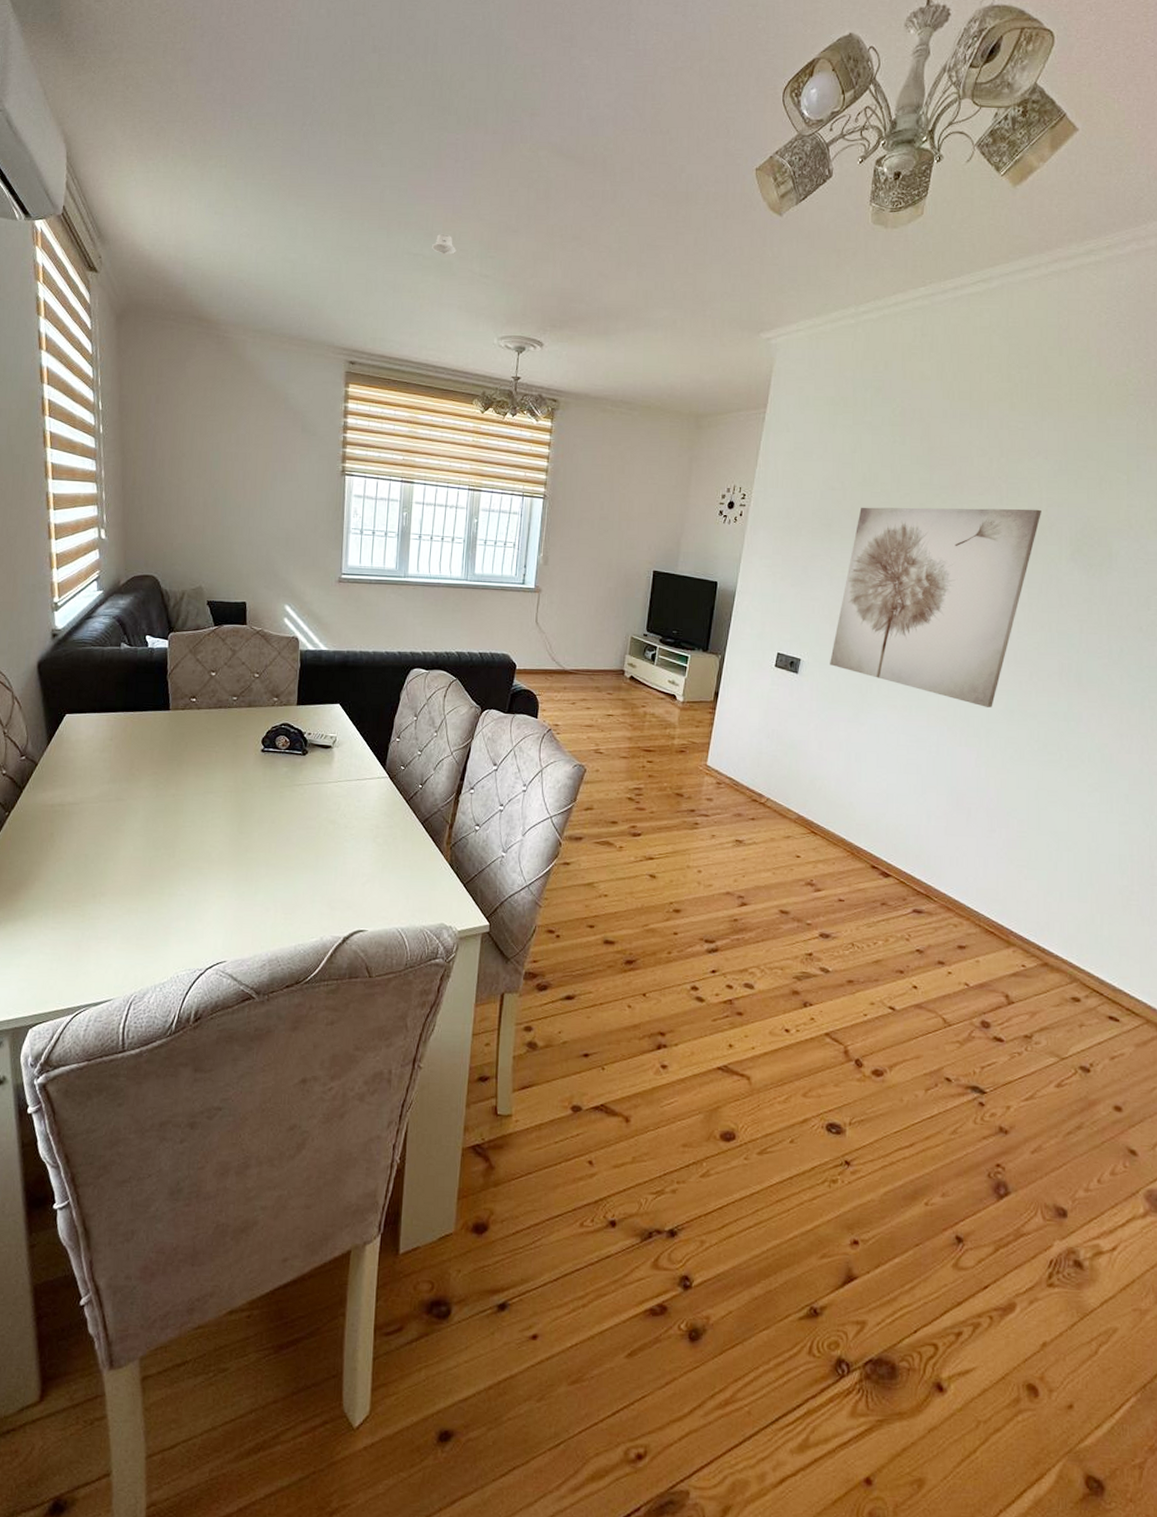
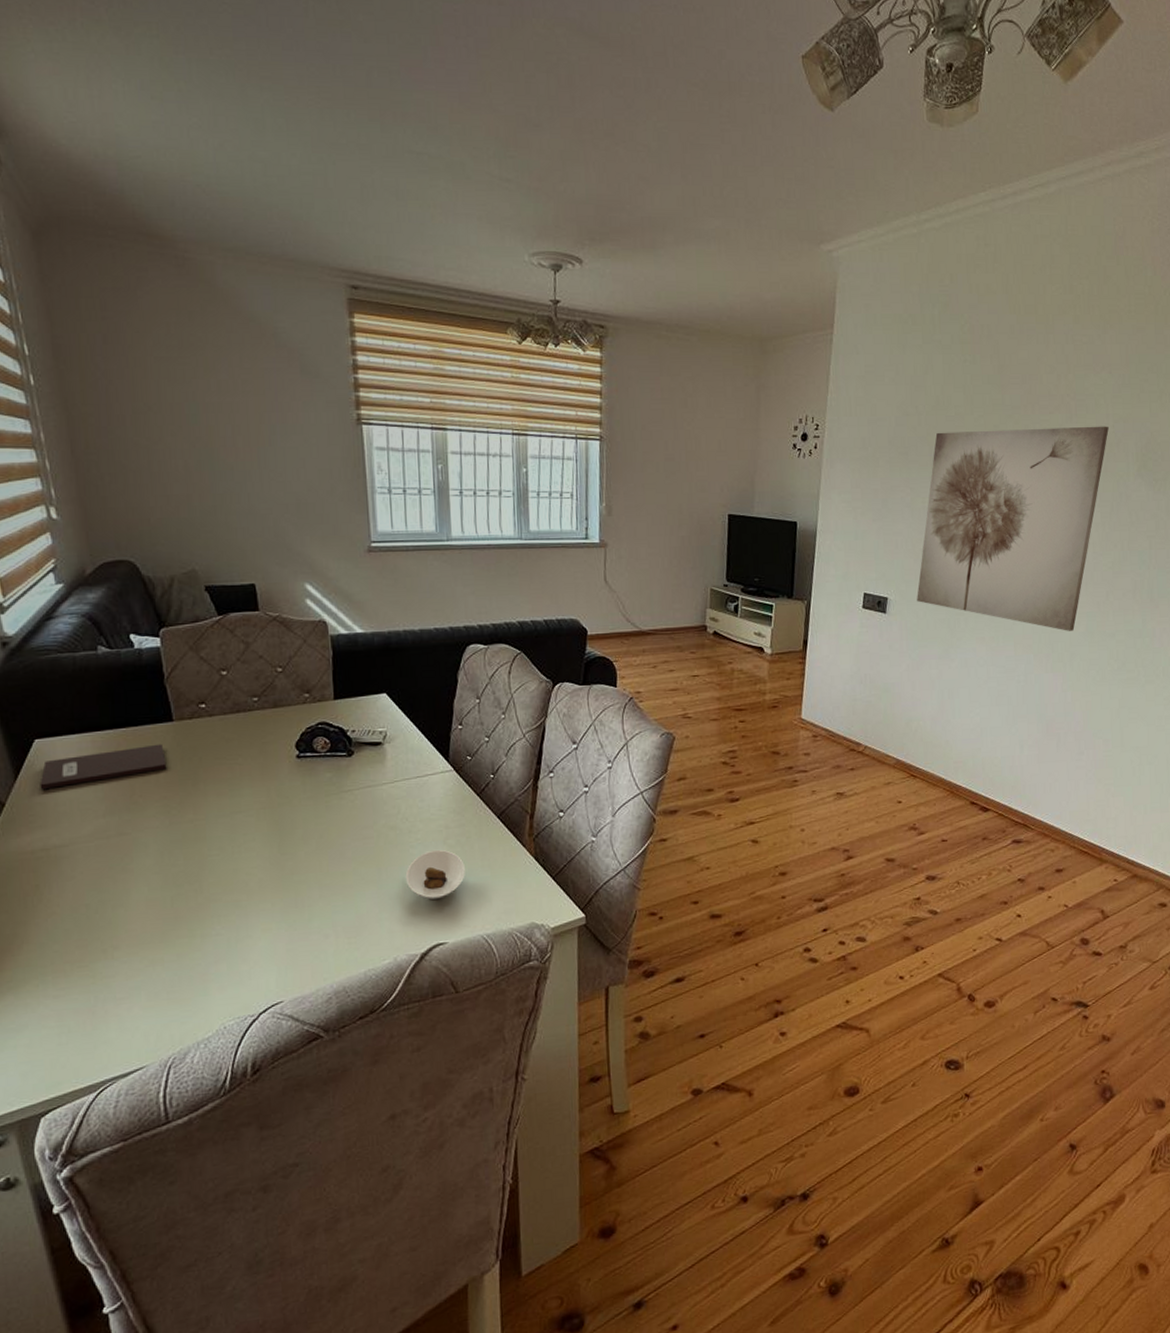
notebook: none [64,728,161,756] -> present [40,743,167,790]
saucer: none [338,845,389,890] -> present [405,849,465,900]
recessed light: present [431,233,456,255] -> none [437,127,469,154]

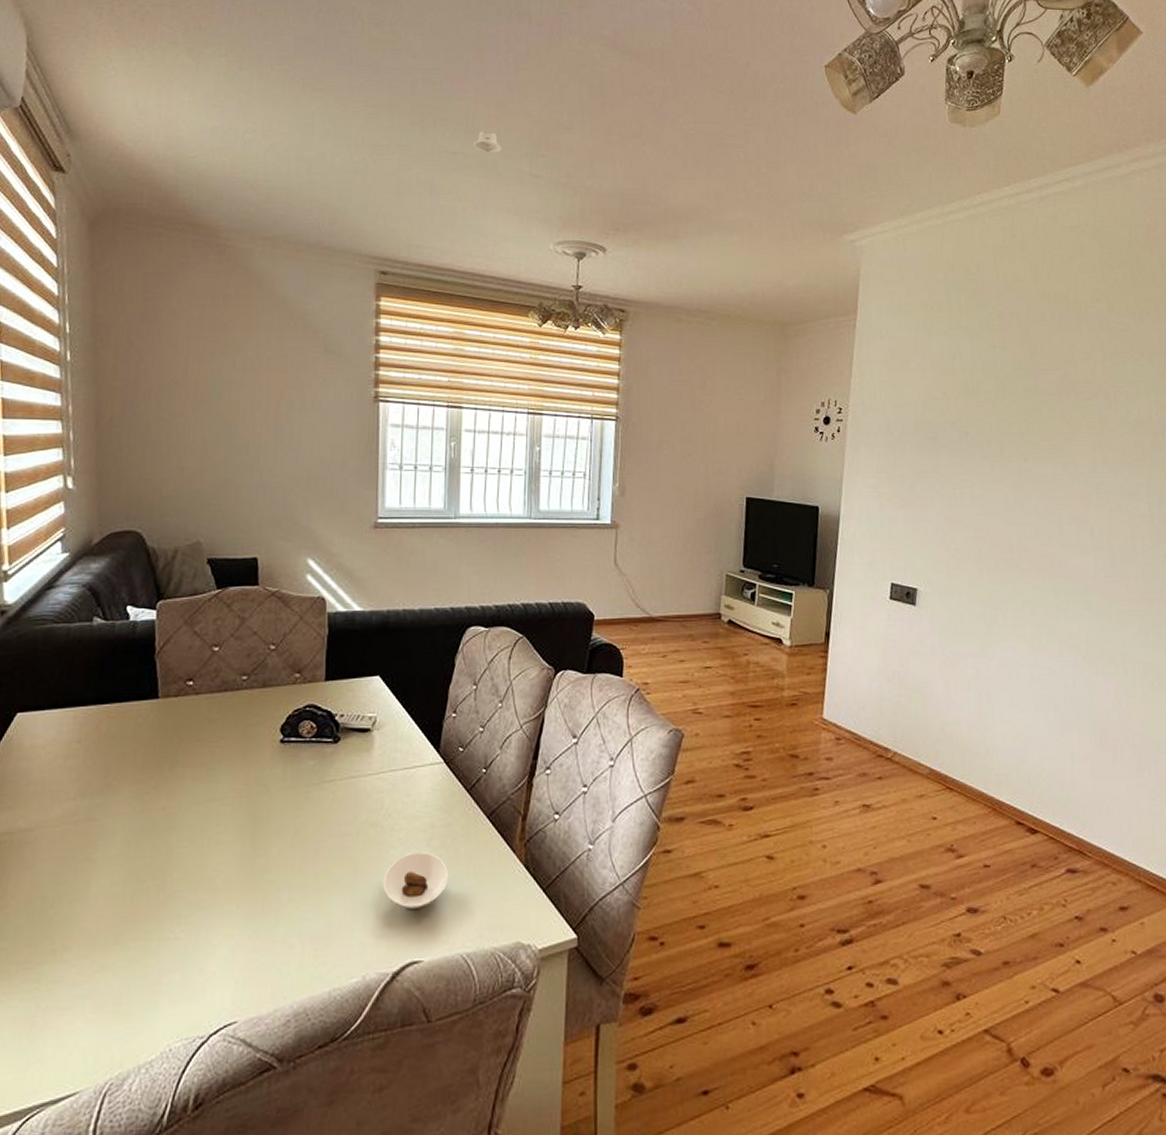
notebook: present [40,743,167,790] -> none [14,722,146,768]
recessed light: none [437,127,469,154] -> present [472,130,502,153]
wall art: present [917,426,1109,631] -> none [949,413,1152,631]

